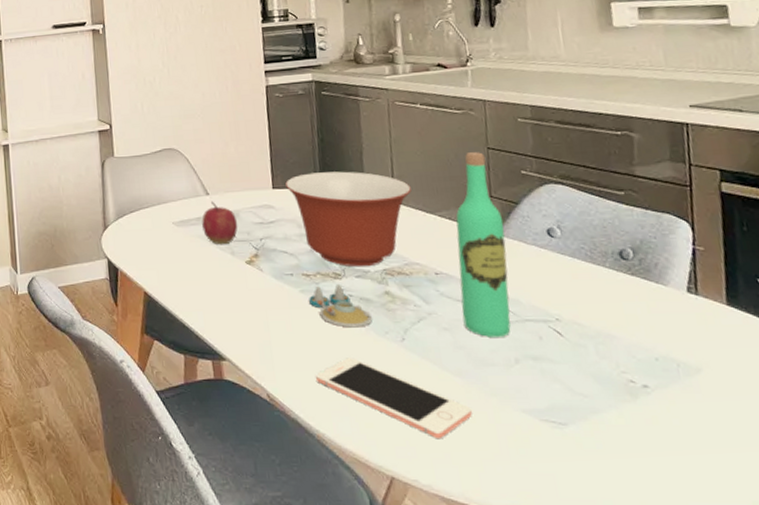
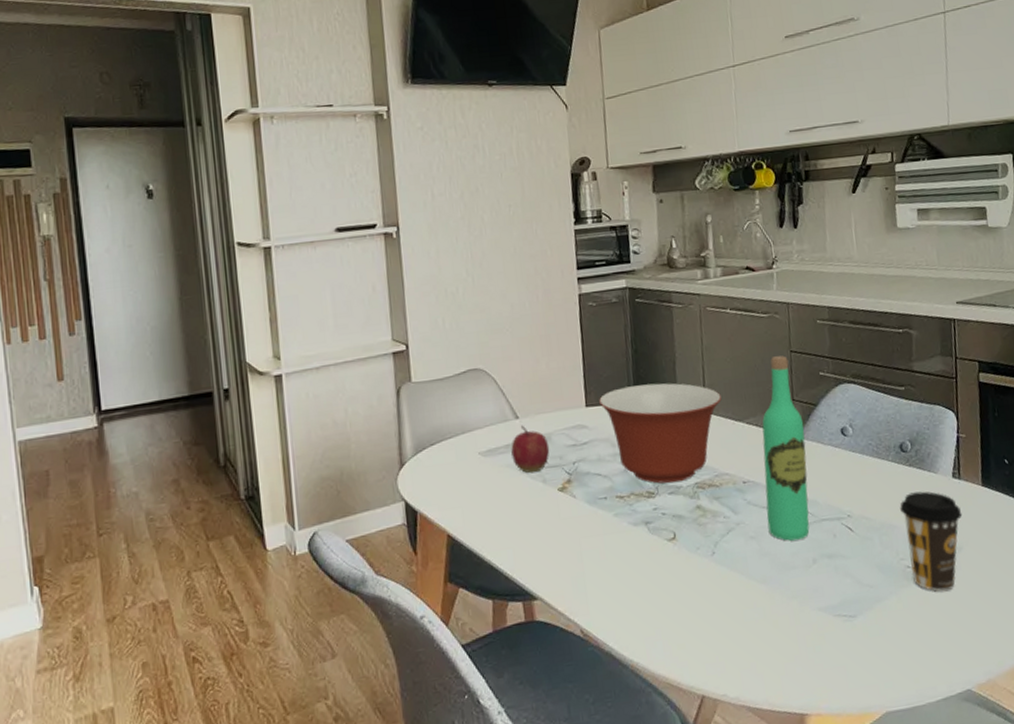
salt and pepper shaker set: present [309,283,372,328] -> none [623,502,684,548]
cell phone: present [316,358,472,440] -> none [630,578,775,650]
coffee cup: none [620,303,701,414] -> present [900,491,963,592]

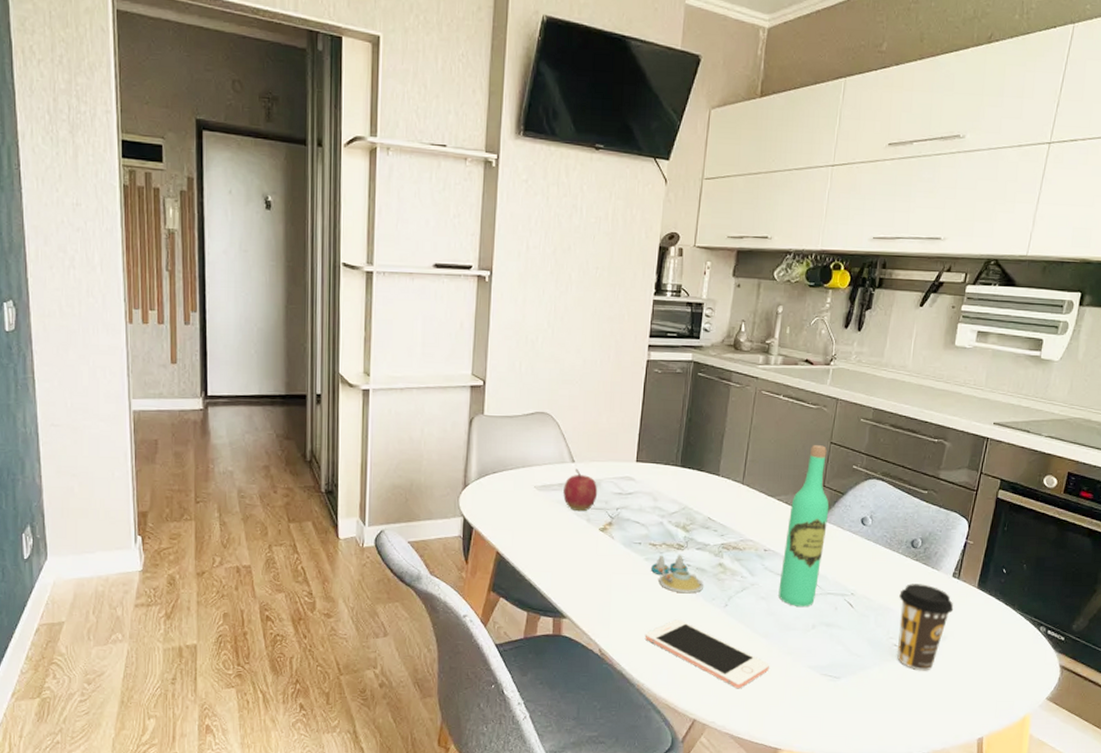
mixing bowl: present [599,383,722,484] -> none [649,450,759,541]
salt and pepper shaker set: none [623,502,684,548] -> present [651,554,703,594]
cell phone: none [630,578,775,650] -> present [646,619,769,689]

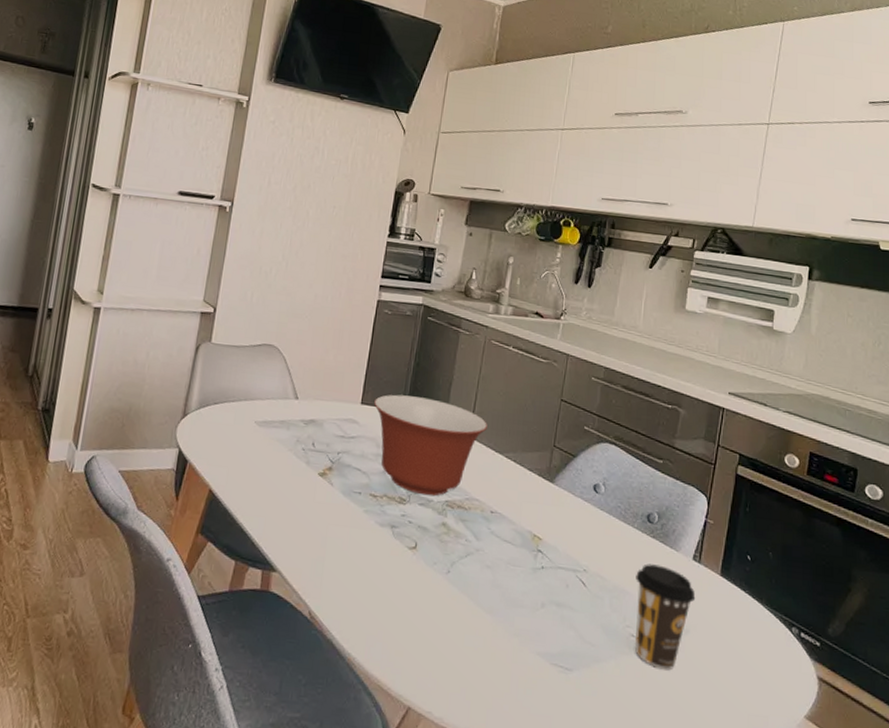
apple: present [563,468,598,512] -> none [283,406,320,453]
cell phone: present [646,619,769,689] -> none [360,583,494,674]
mixing bowl: none [649,450,759,541] -> present [374,394,487,497]
salt and pepper shaker set: present [651,554,703,594] -> none [370,507,425,555]
wine bottle: present [778,445,829,608] -> none [505,401,560,582]

